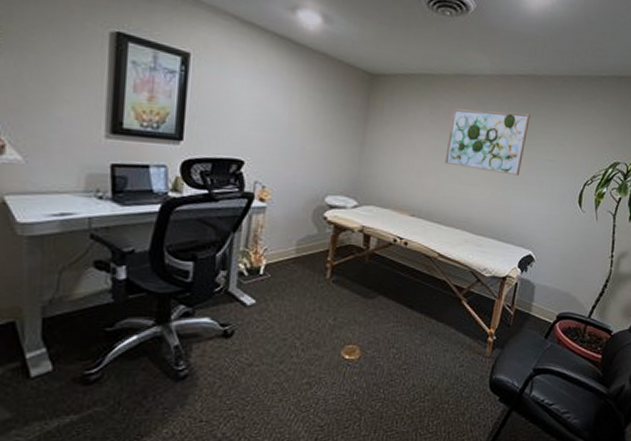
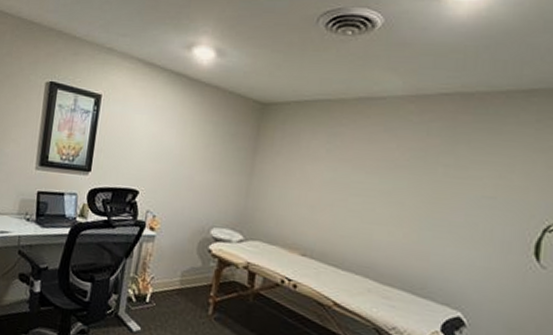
wall art: present [445,108,530,176] -> none [343,136,458,216]

